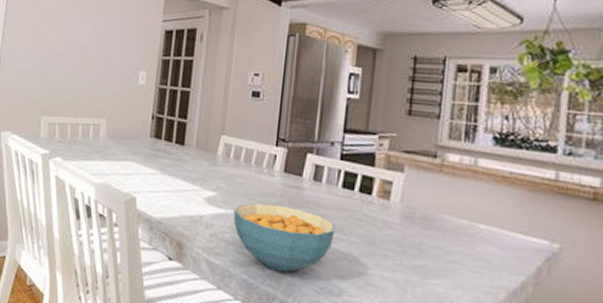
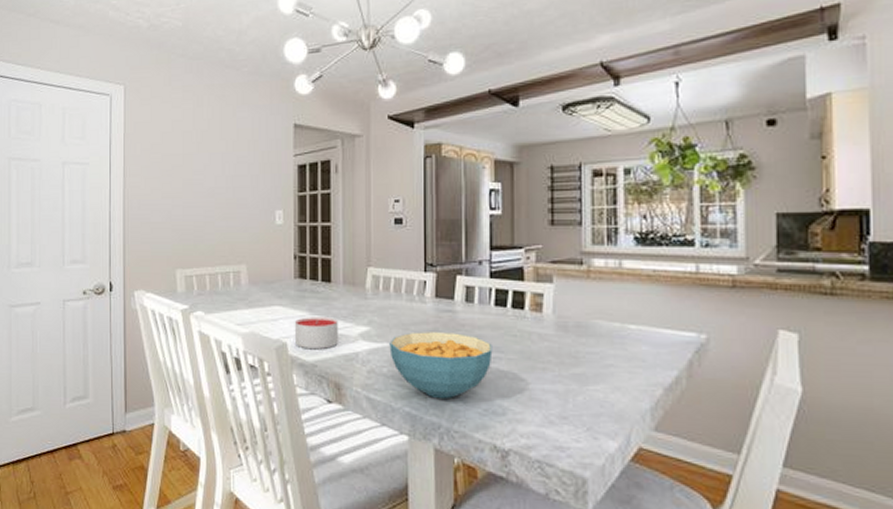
candle: none [143,175,187,208] -> present [294,317,338,349]

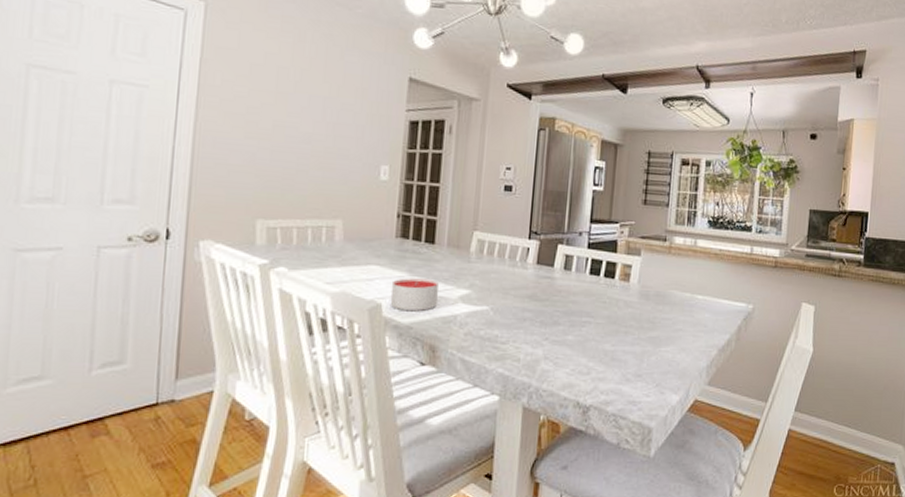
cereal bowl: present [389,332,493,399] -> none [488,296,584,361]

